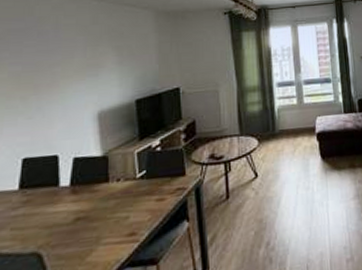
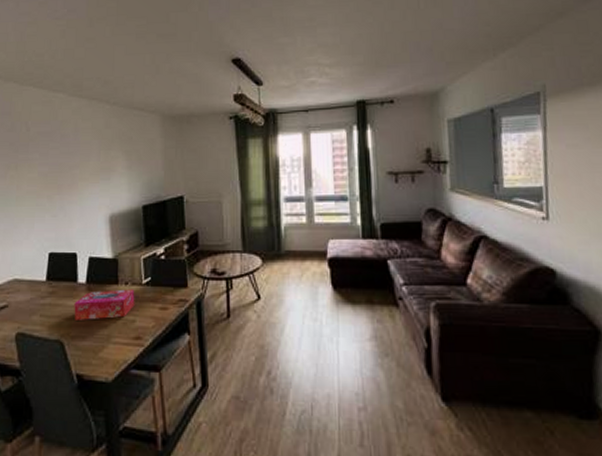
tissue box: none [55,185,128,227] -> present [74,289,135,320]

